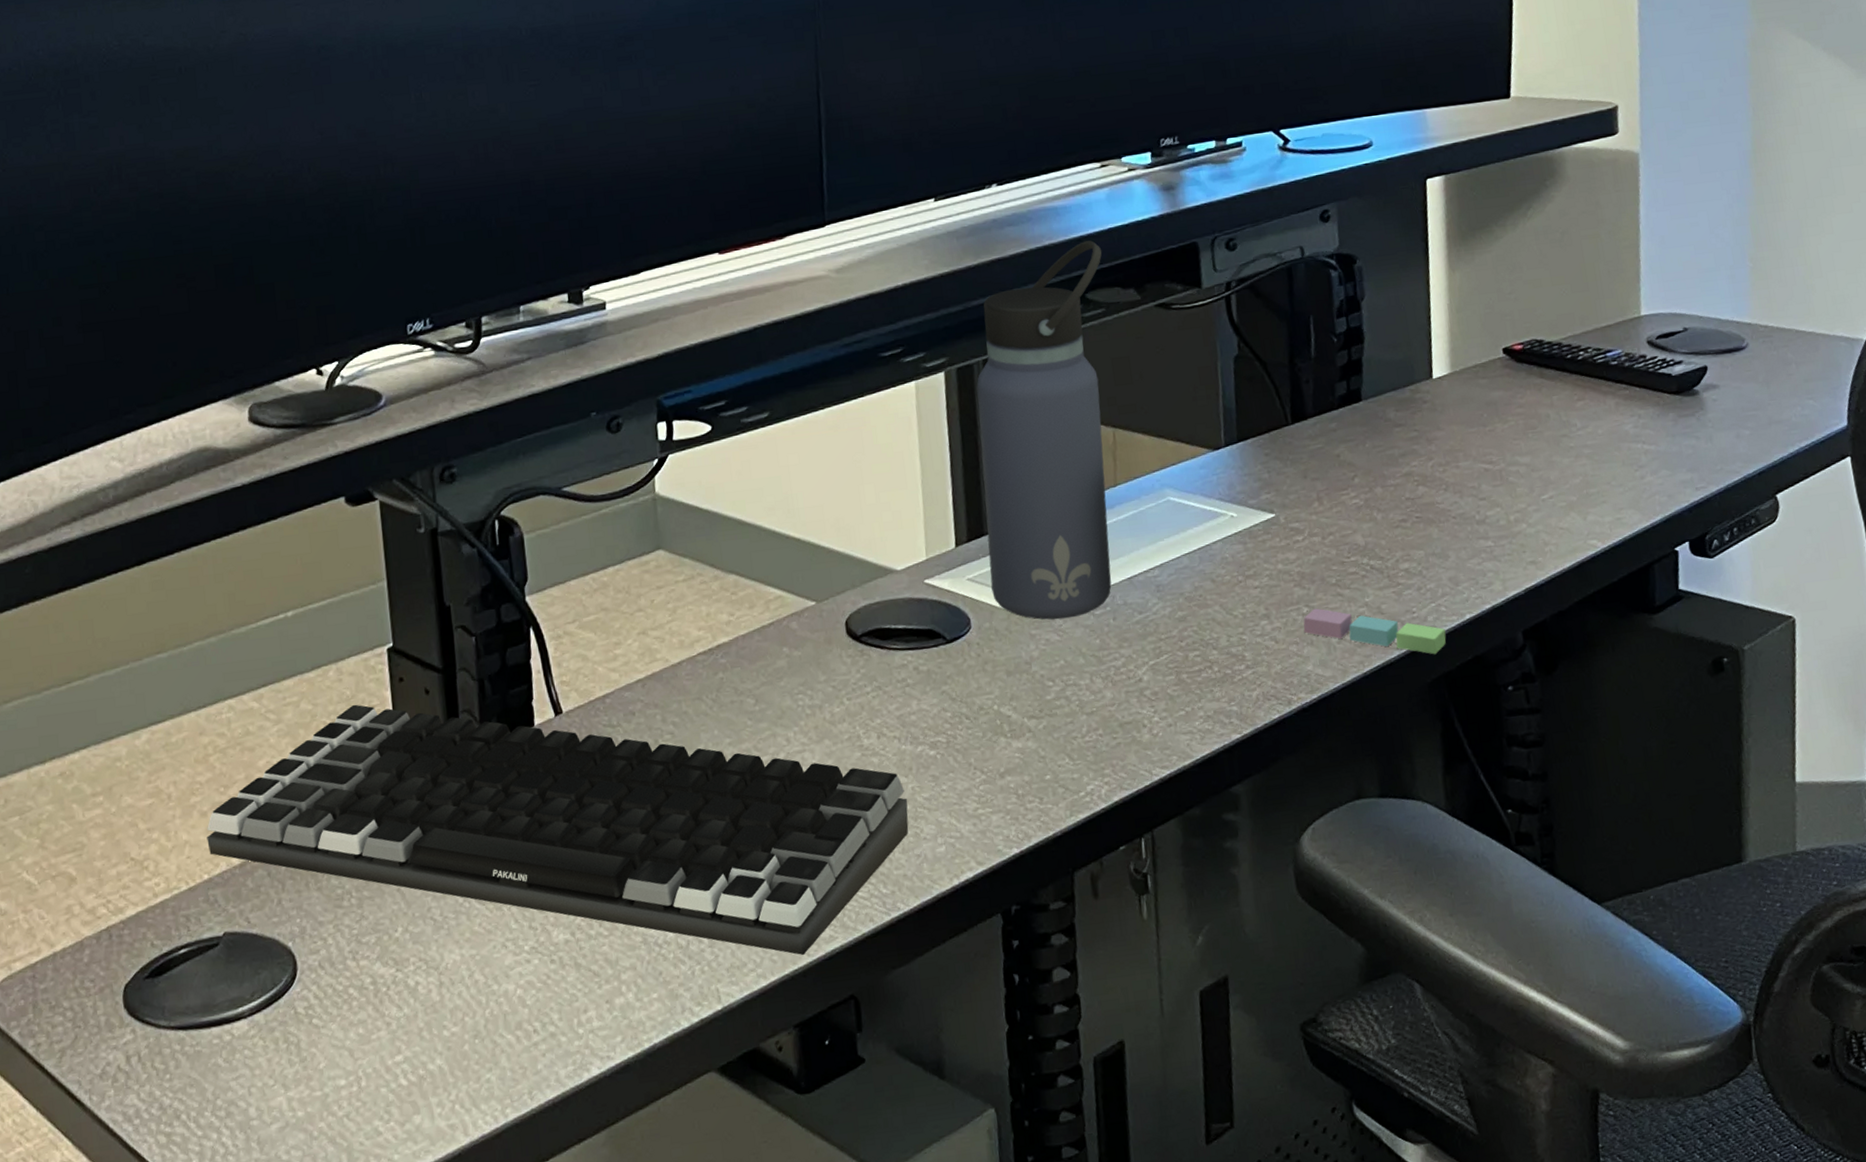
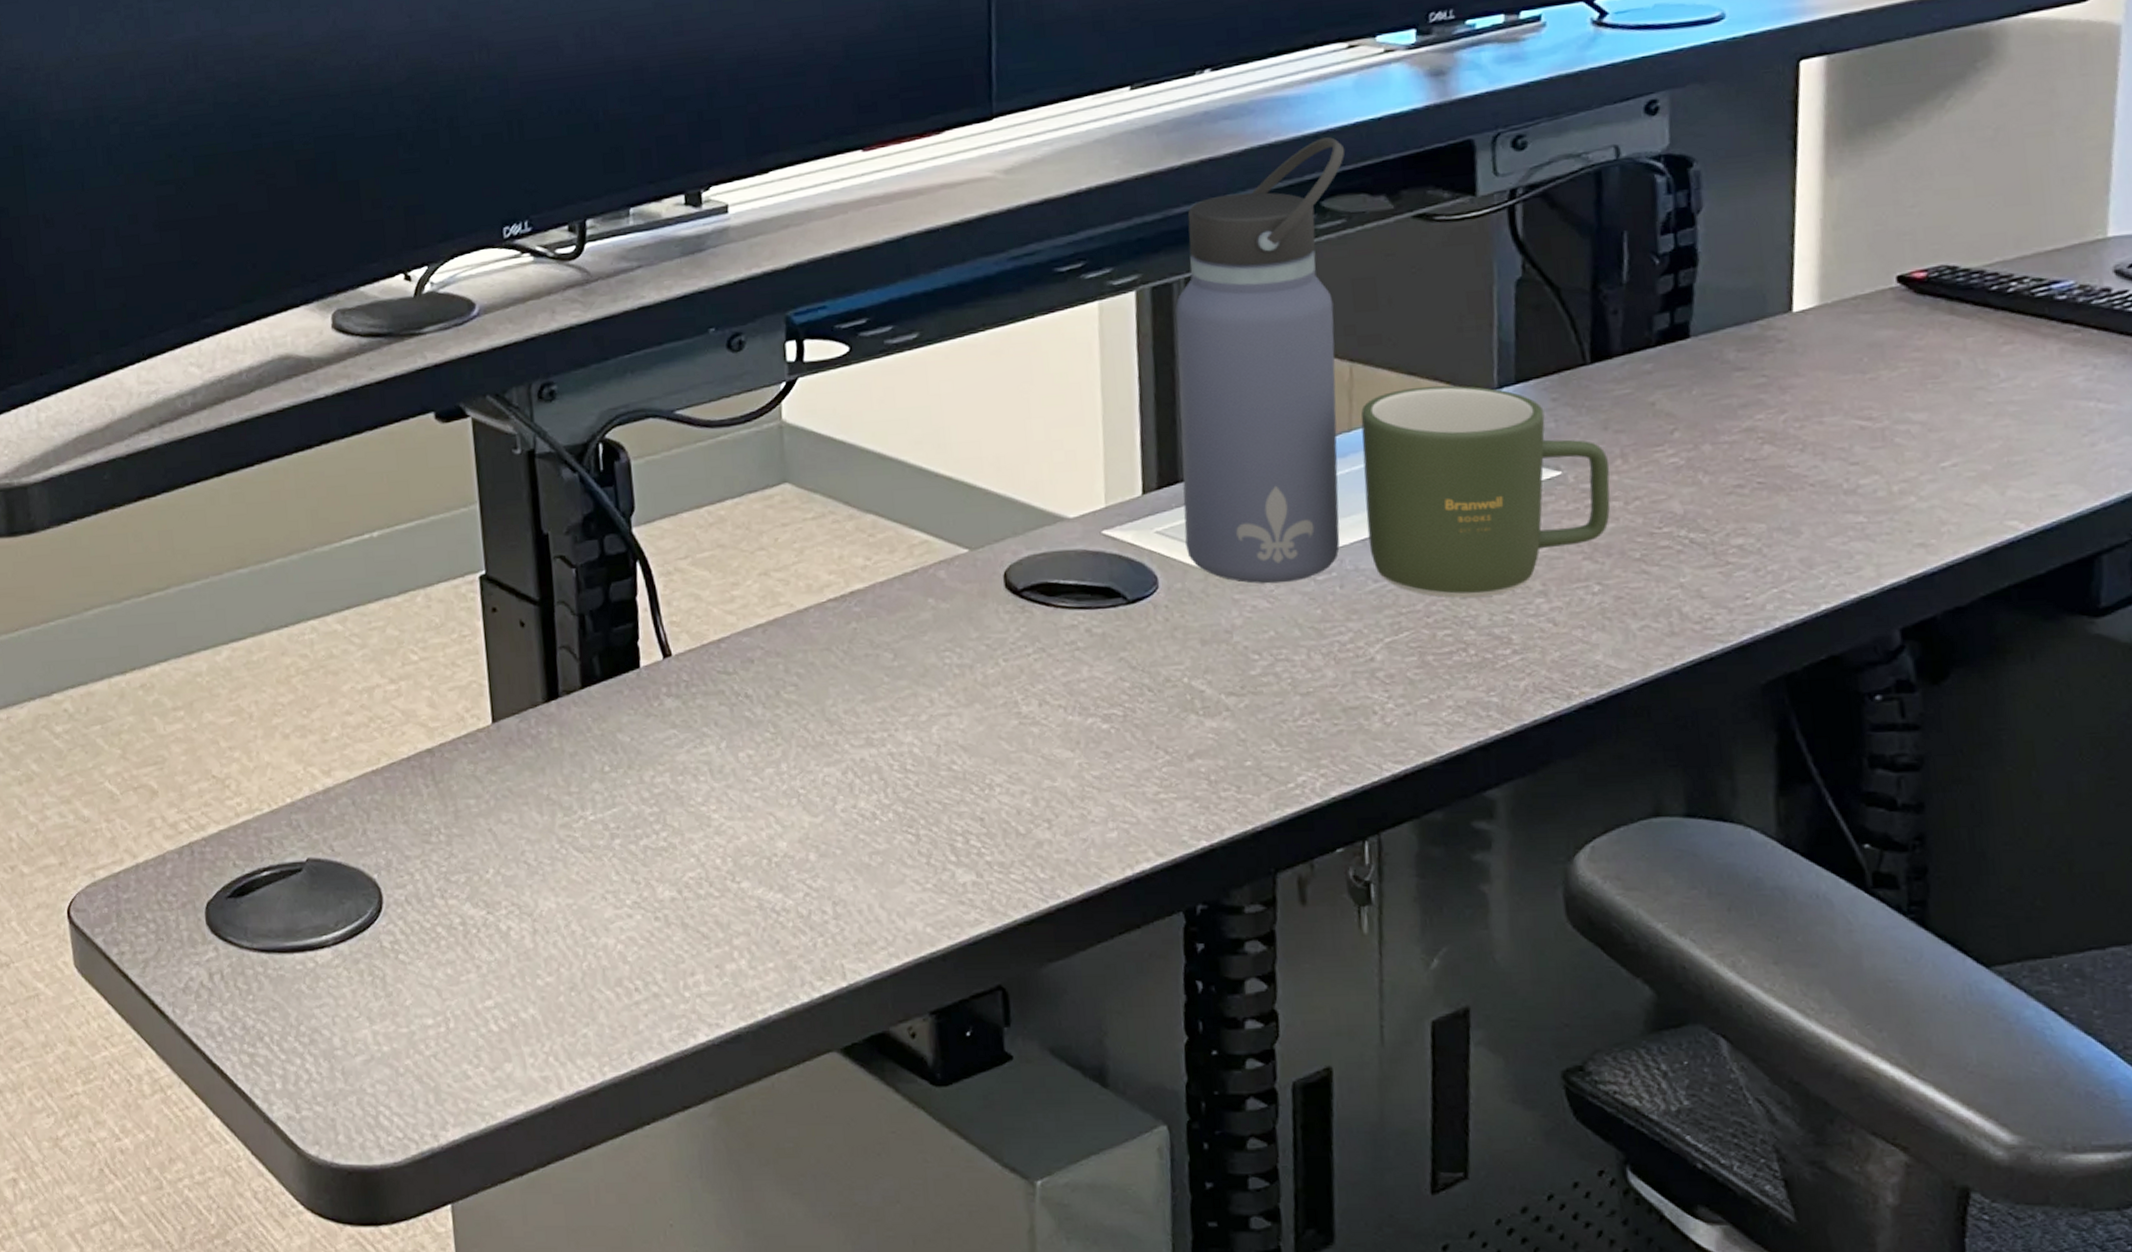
computer keyboard: present [207,704,909,955] -> none [289,633,1074,937]
mug: none [1123,445,1312,624] -> present [1360,385,1611,598]
sticky notes: present [1303,608,1446,655] -> none [1592,587,1791,651]

